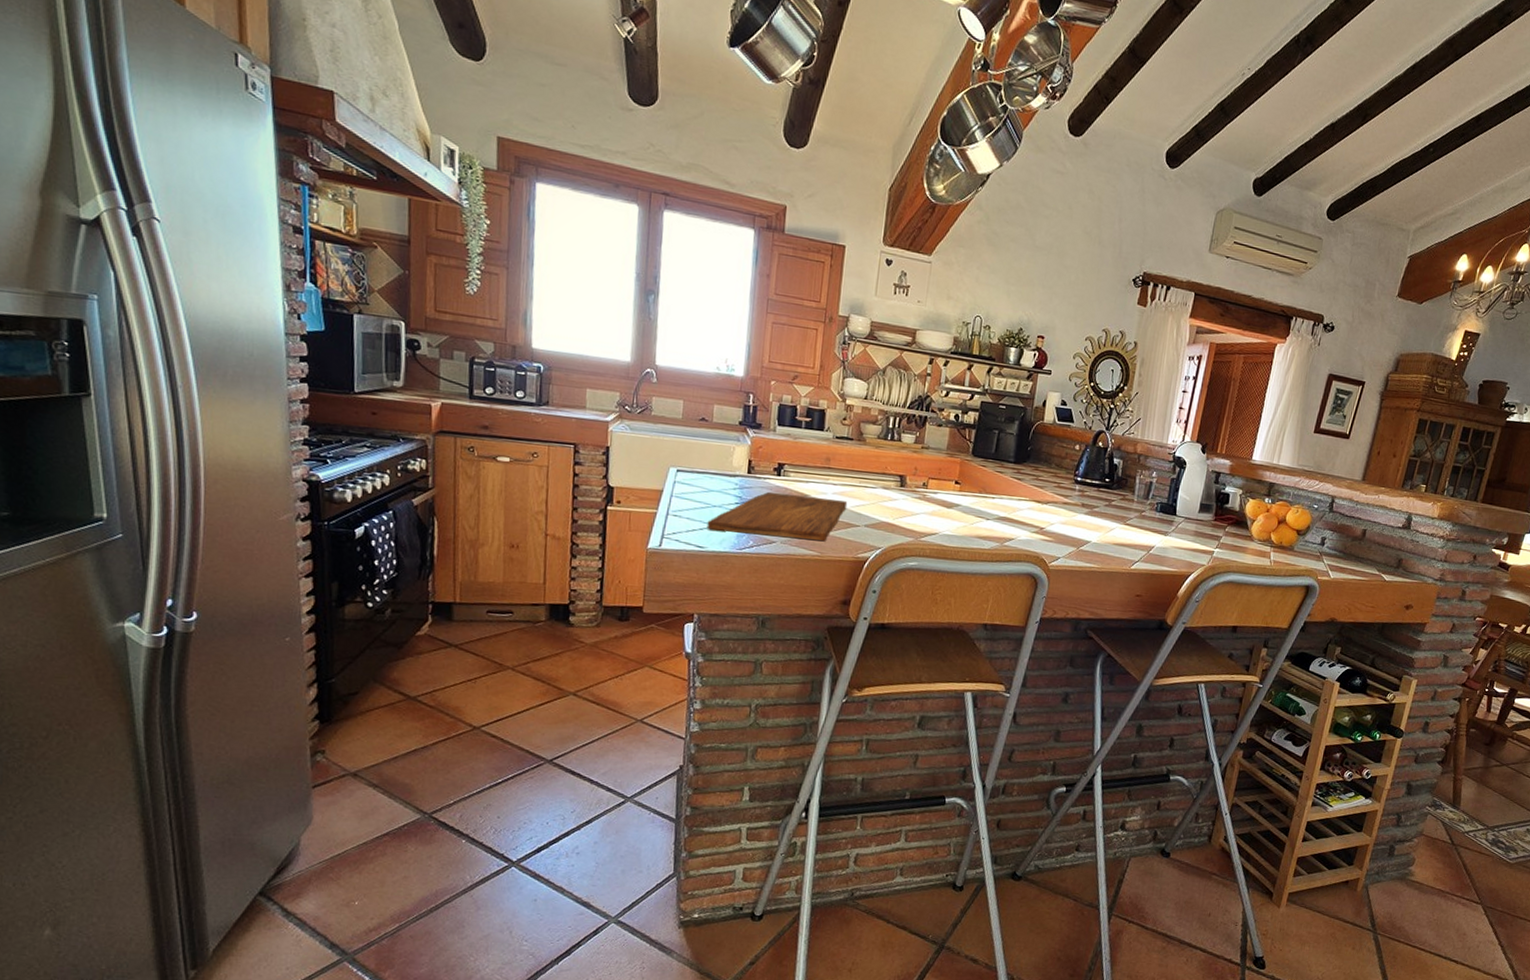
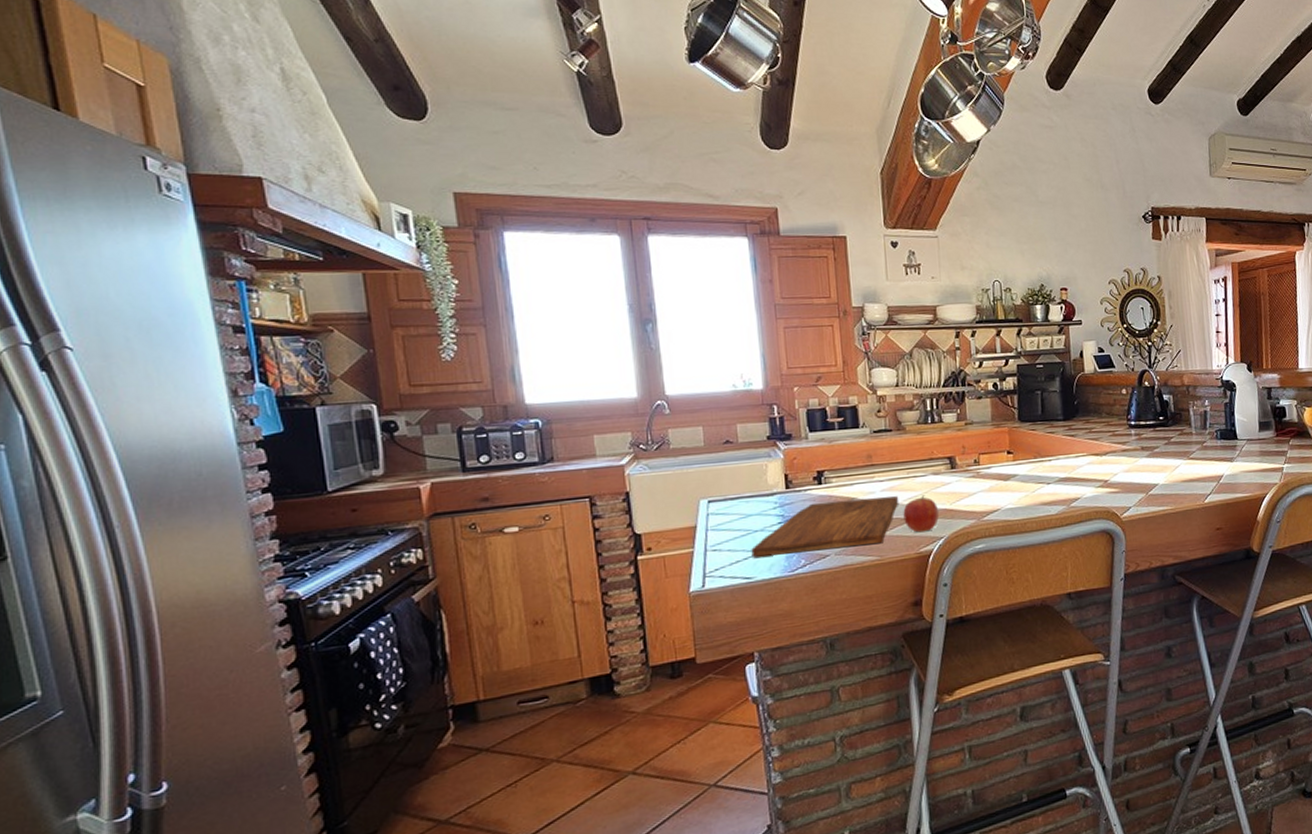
fruit: none [848,505,882,540] -> present [903,495,940,533]

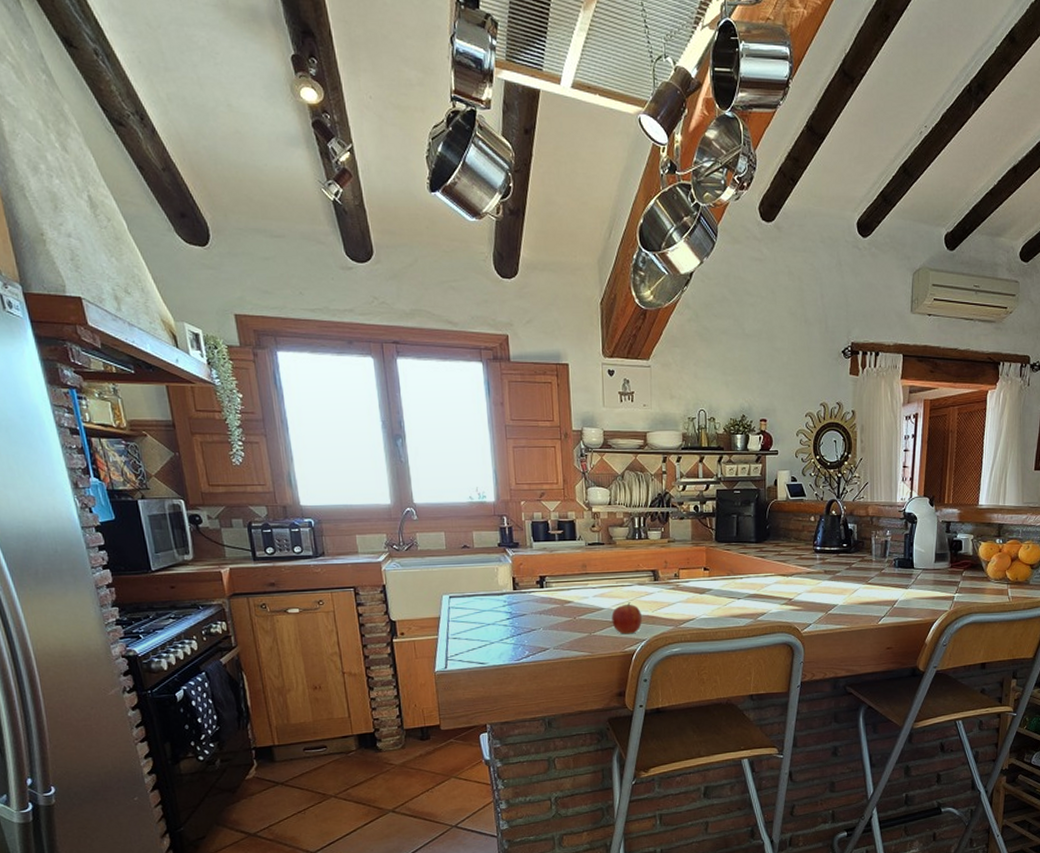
cutting board: present [751,496,899,558] -> none [484,601,609,646]

